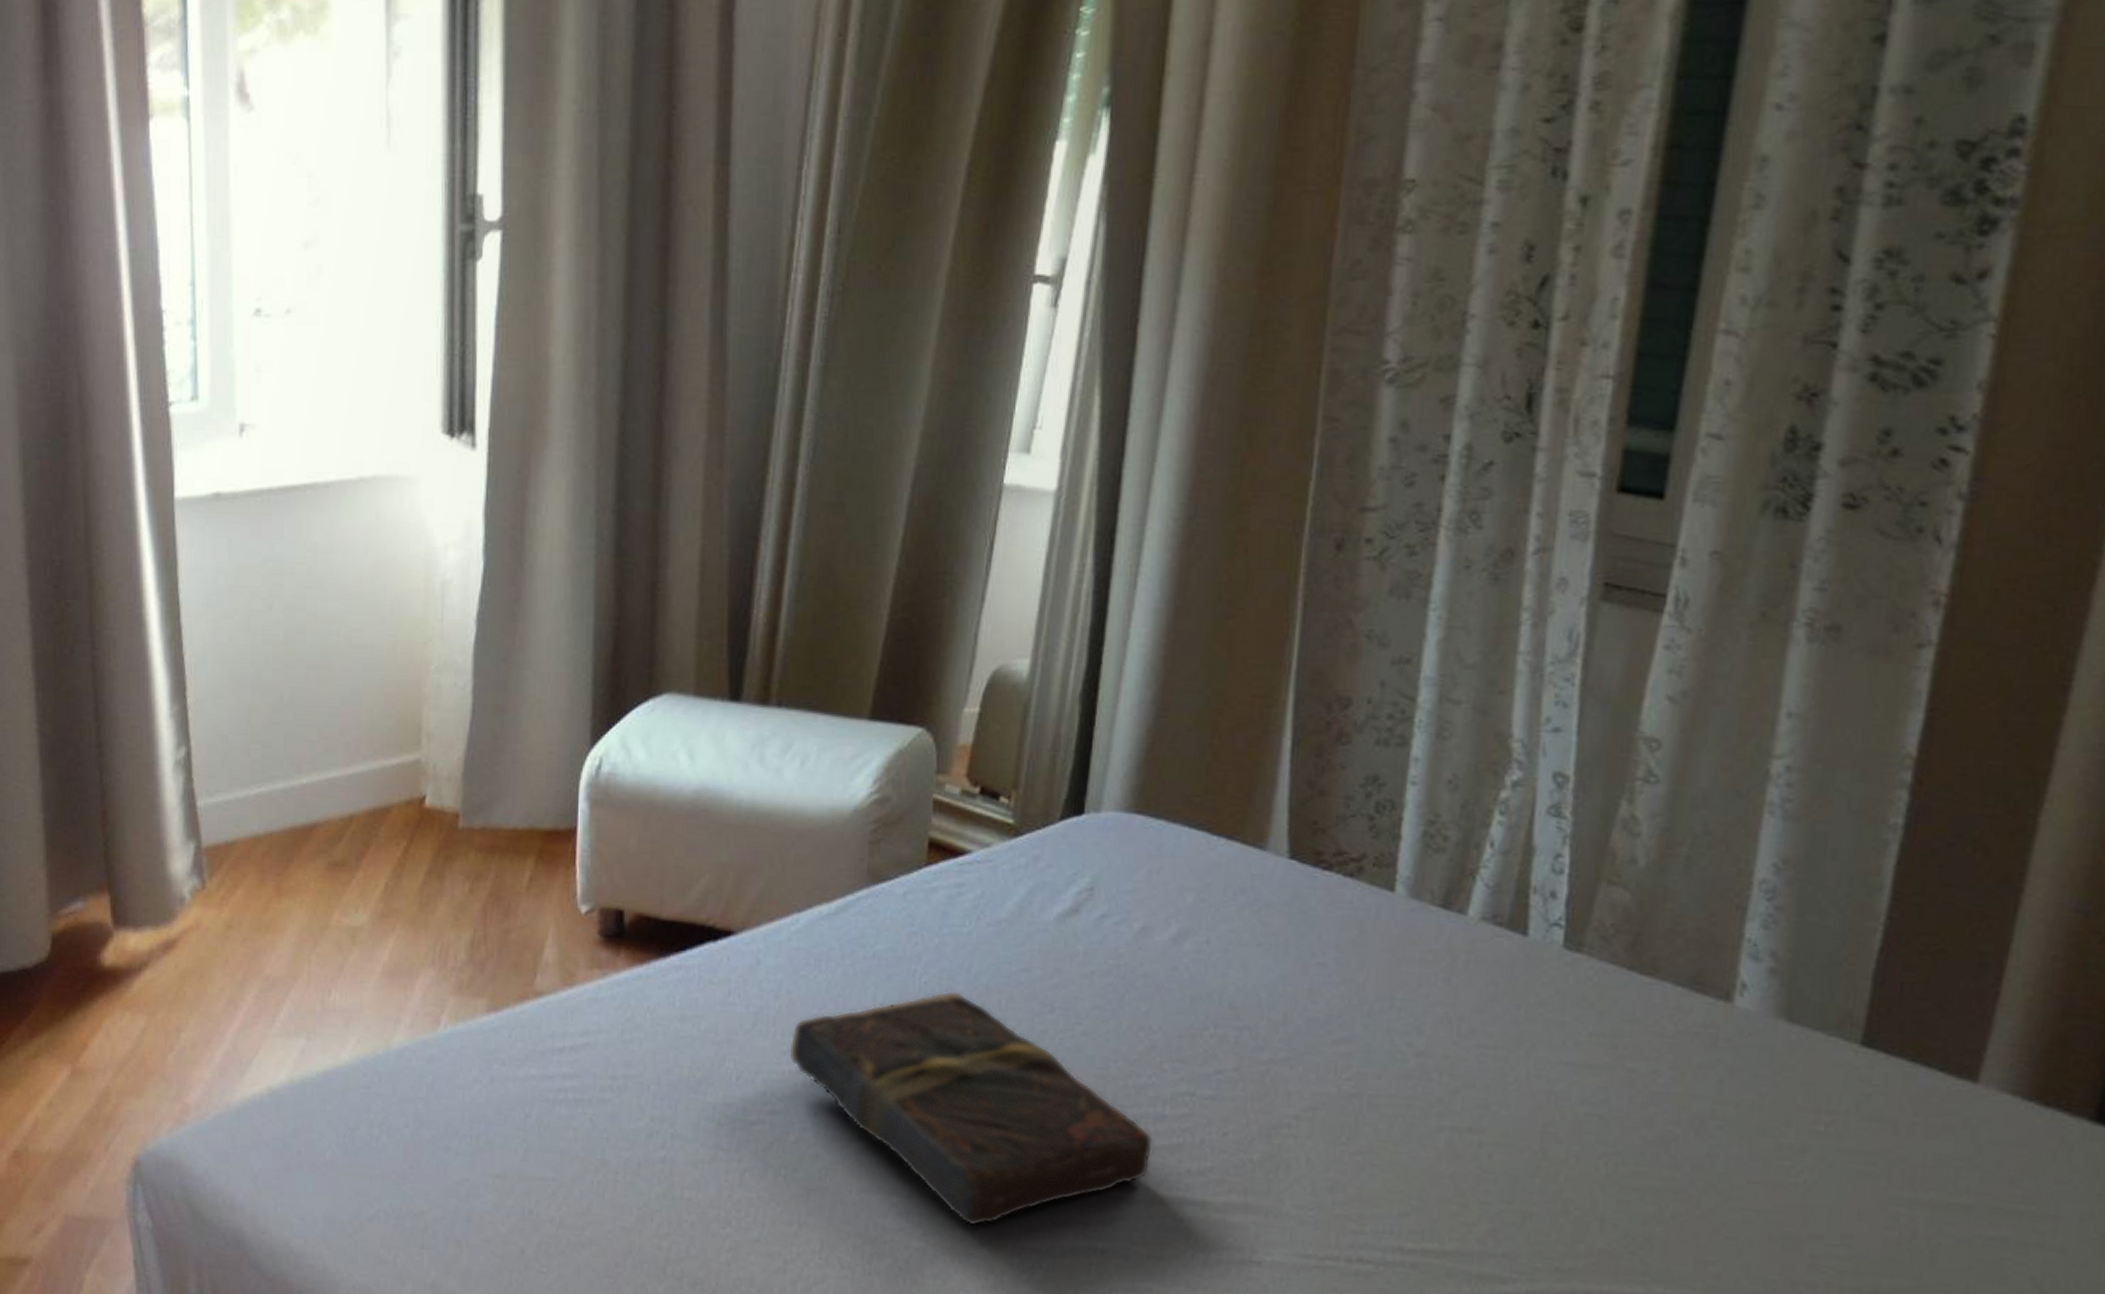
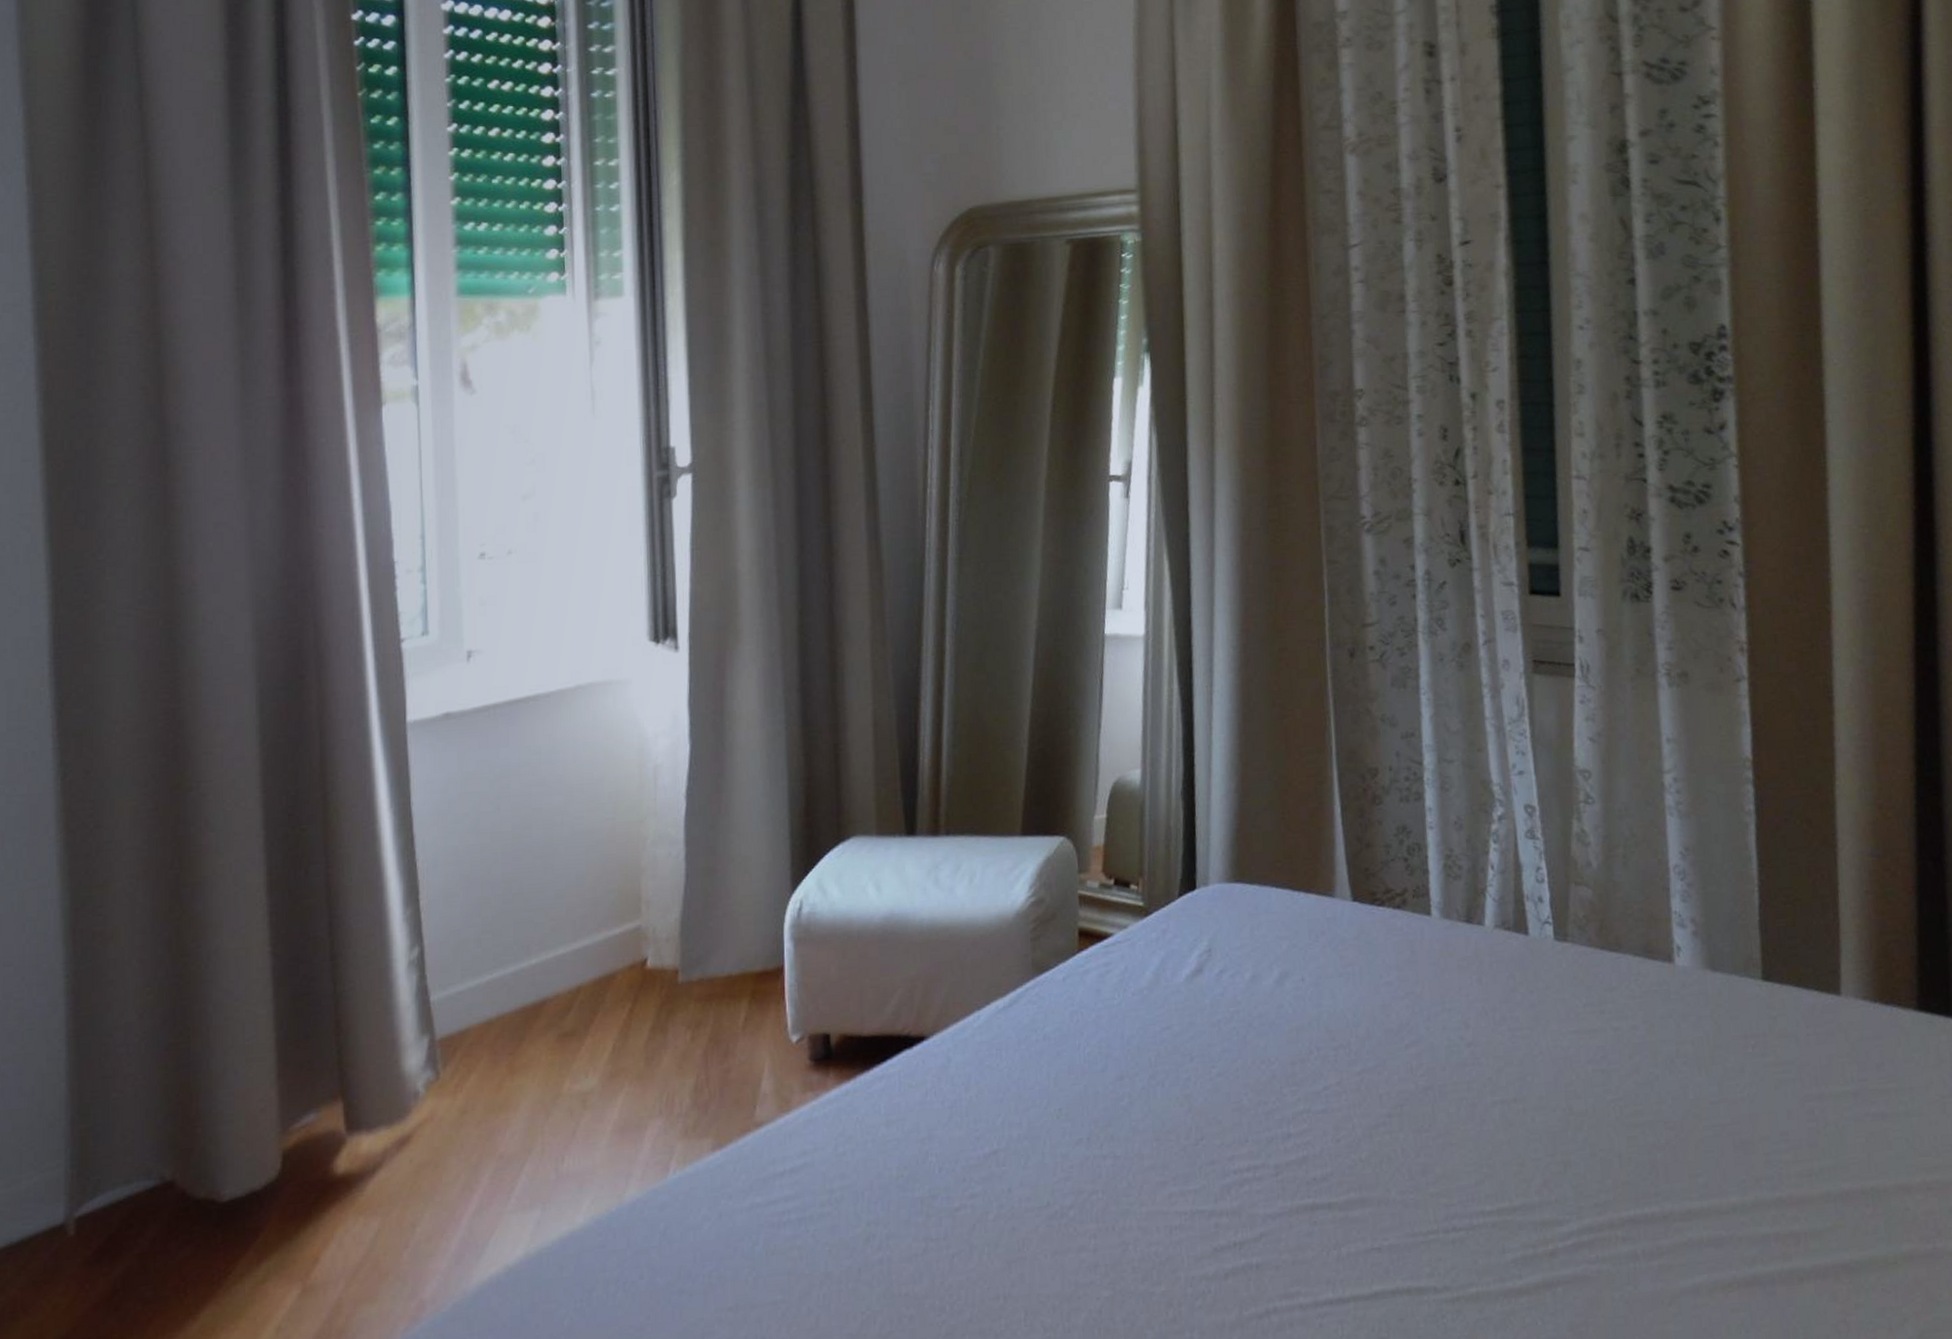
book: present [789,990,1154,1226] -> none [981,1056,1285,1267]

